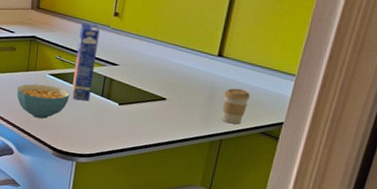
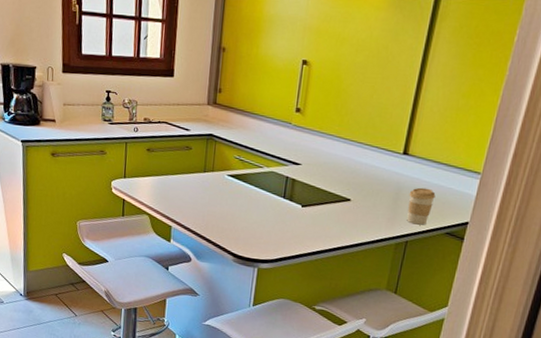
cereal bowl: present [17,83,70,119] -> none [193,185,251,223]
cereal box: present [72,22,100,101] -> none [252,119,281,203]

